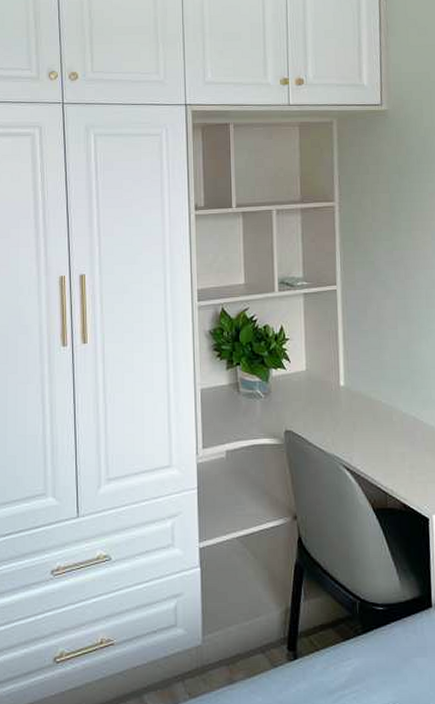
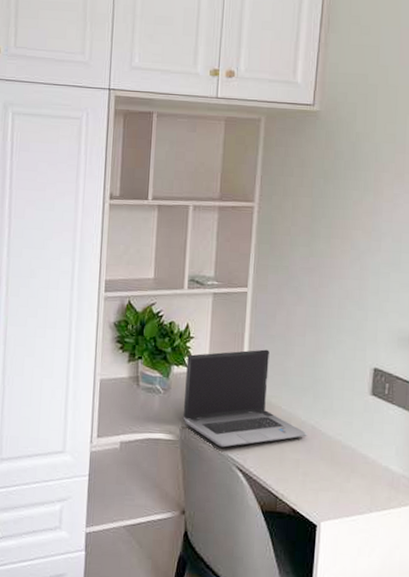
laptop computer: none [284,345,410,447] -> present [182,349,307,448]

